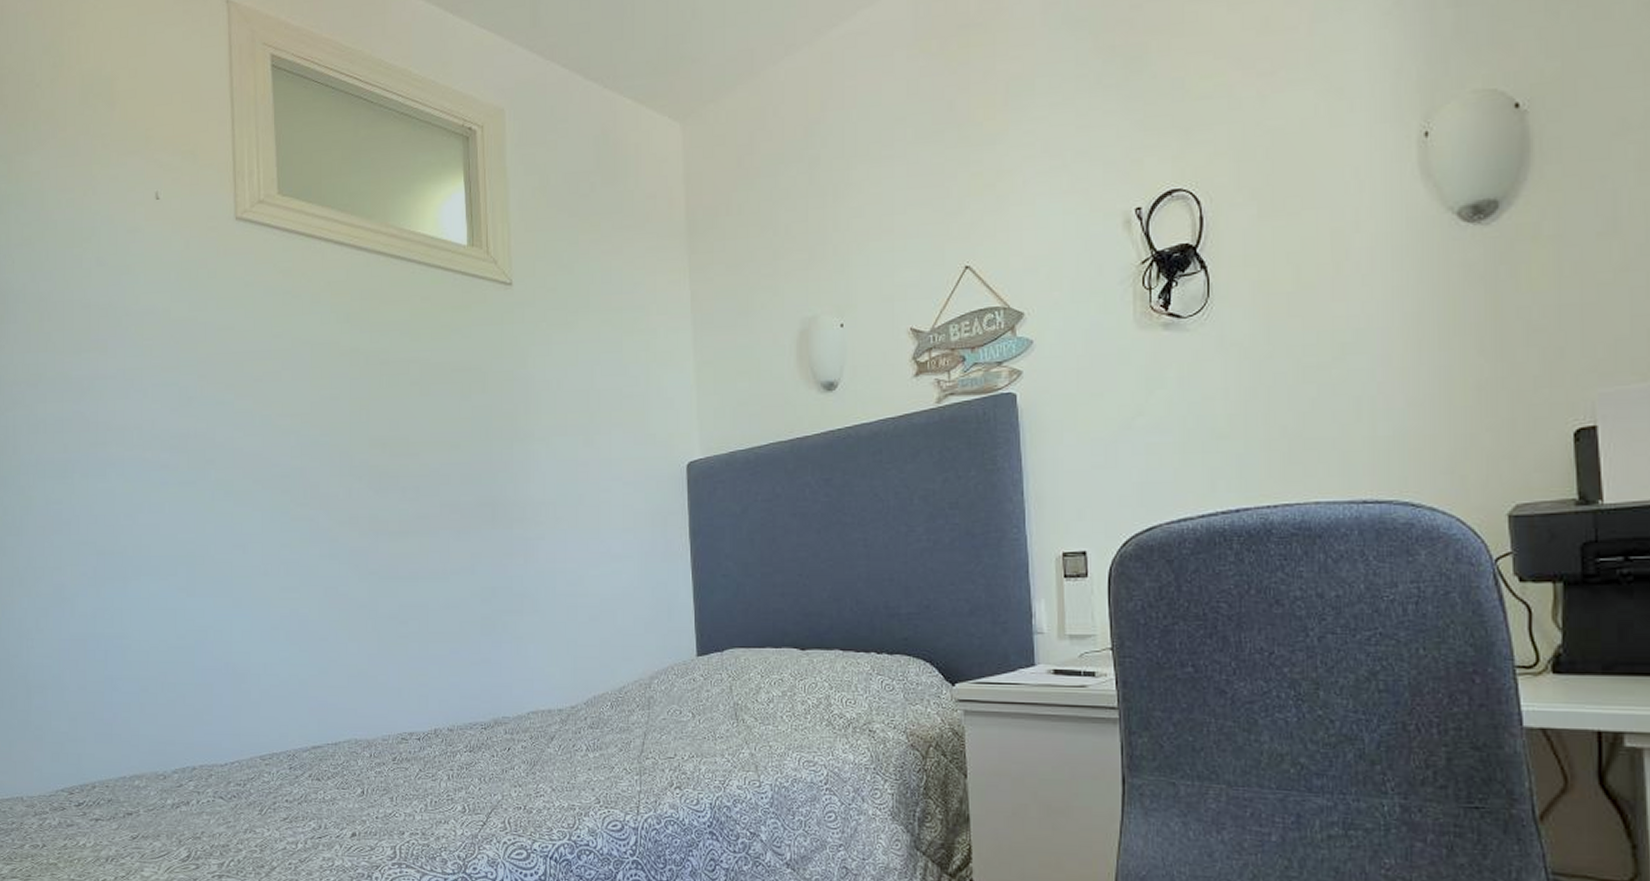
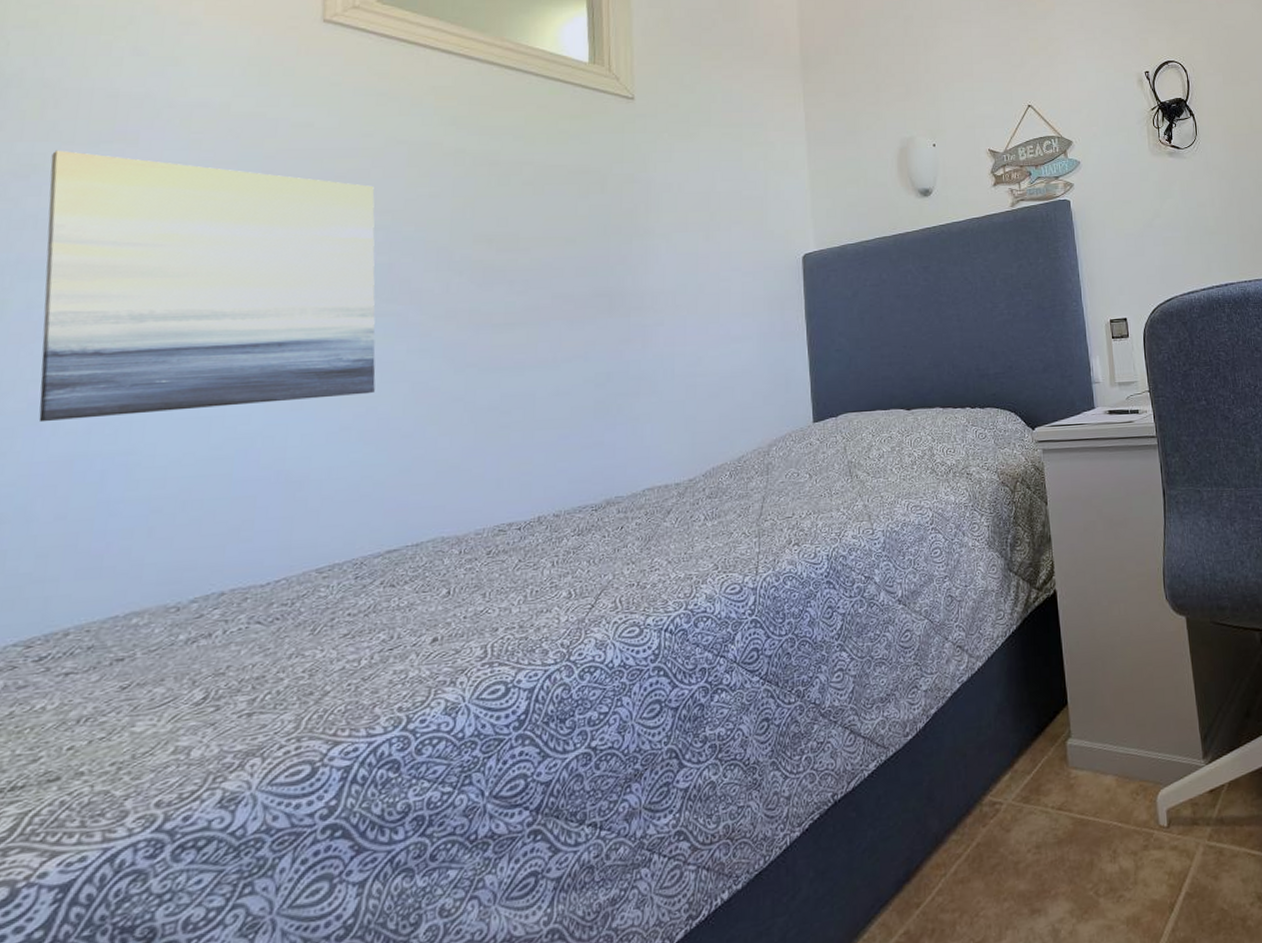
wall art: none [50,359,296,605] -> present [38,150,376,423]

